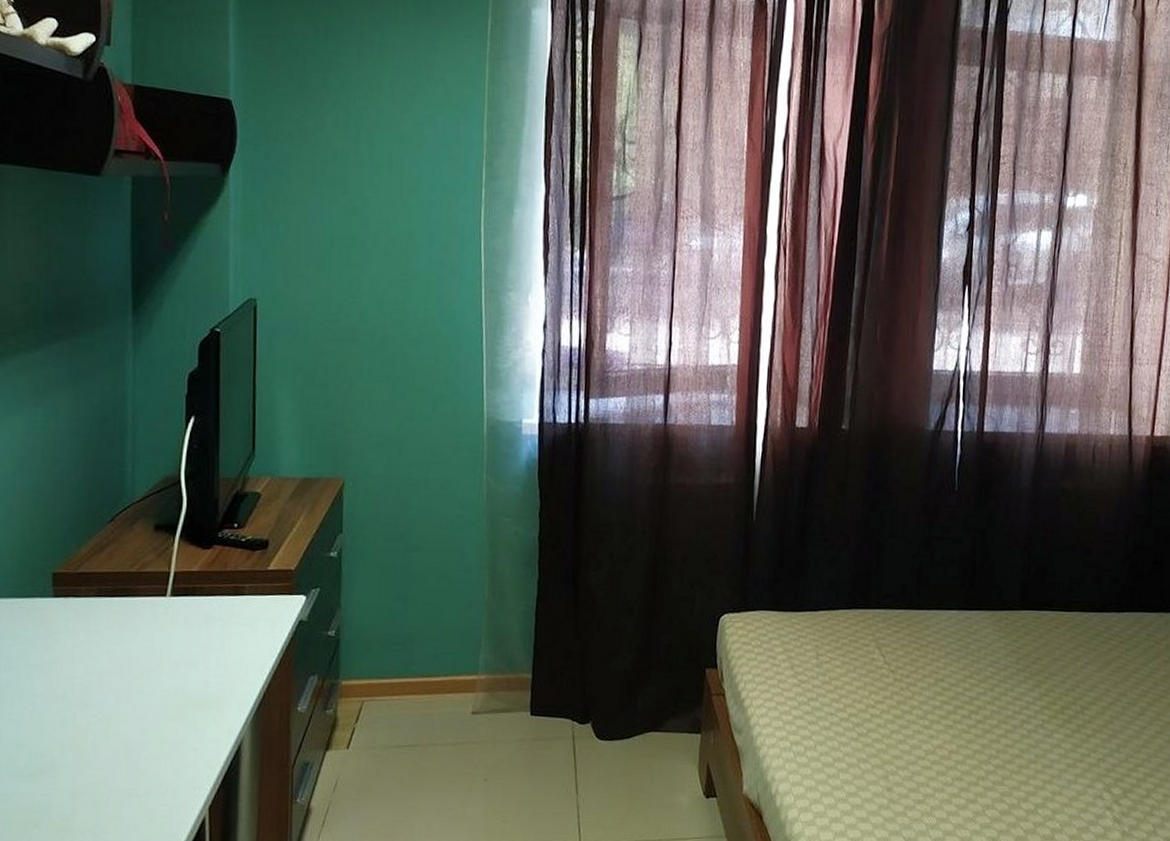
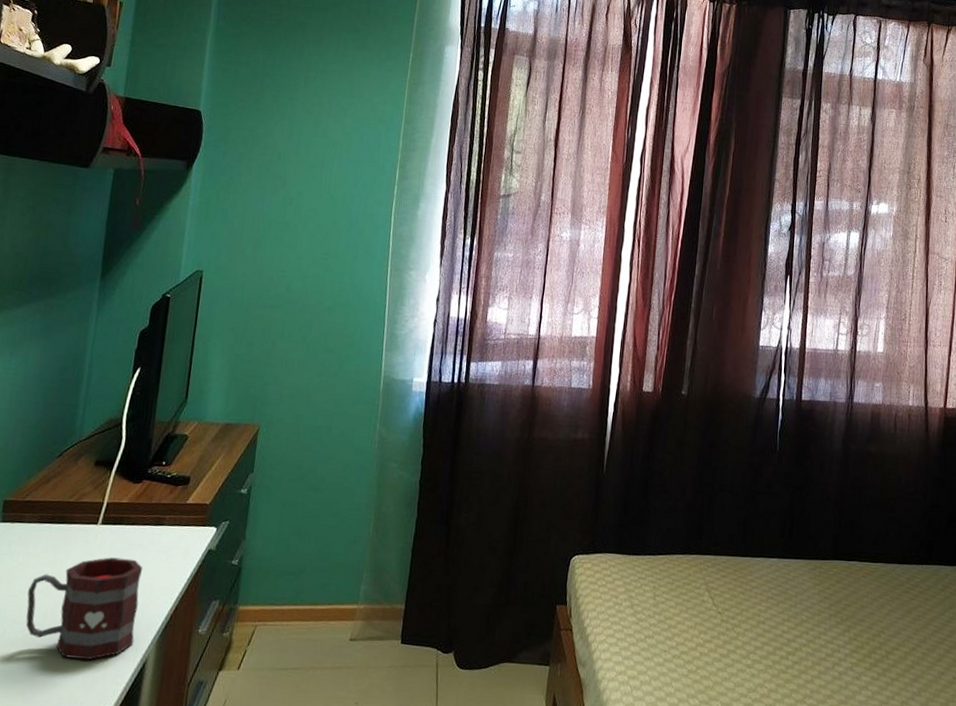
mug: none [94,632,226,744] -> present [25,557,143,661]

